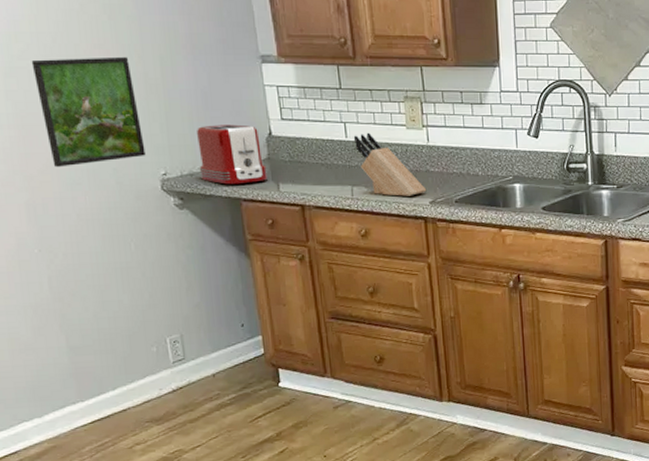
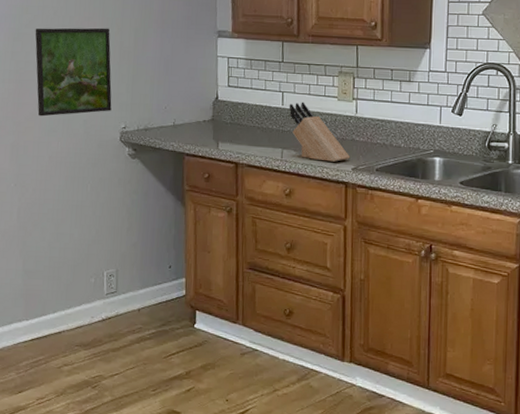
toaster: present [196,124,269,185] -> none [153,88,211,141]

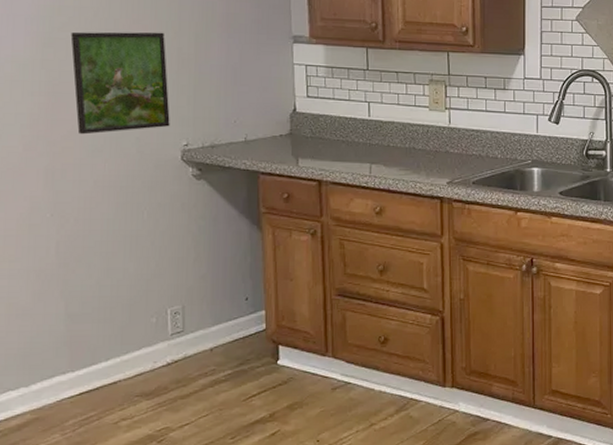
knife block: present [289,102,351,162] -> none [376,112,445,176]

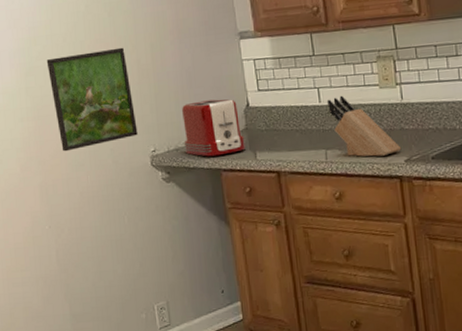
toaster: none [221,99,289,158] -> present [181,99,246,157]
knife block: none [376,112,445,176] -> present [327,95,402,157]

